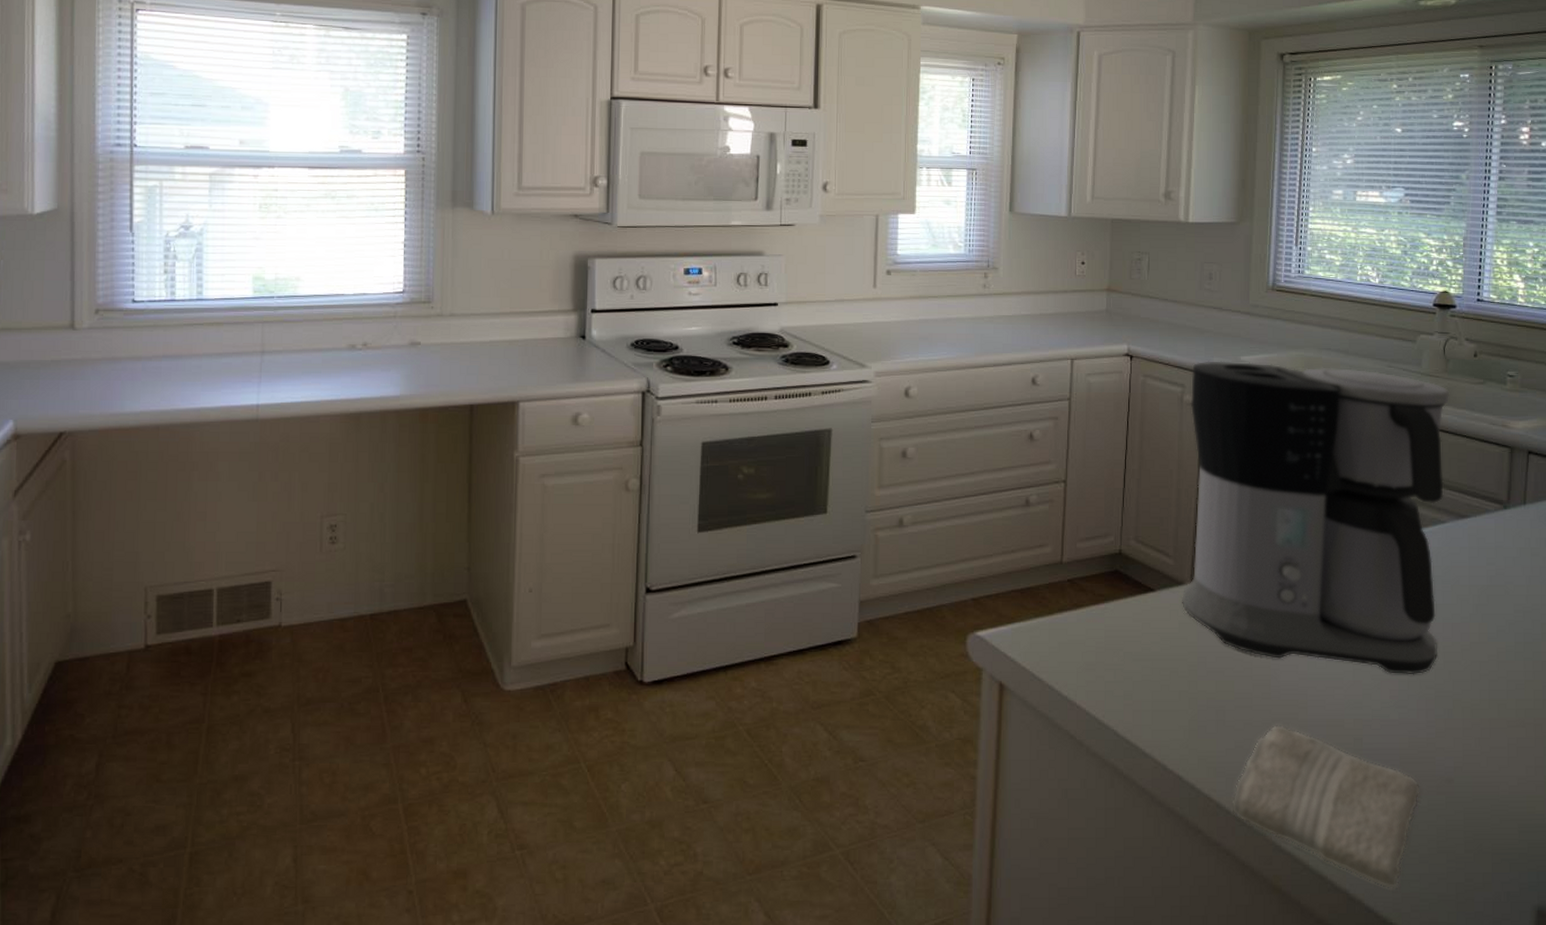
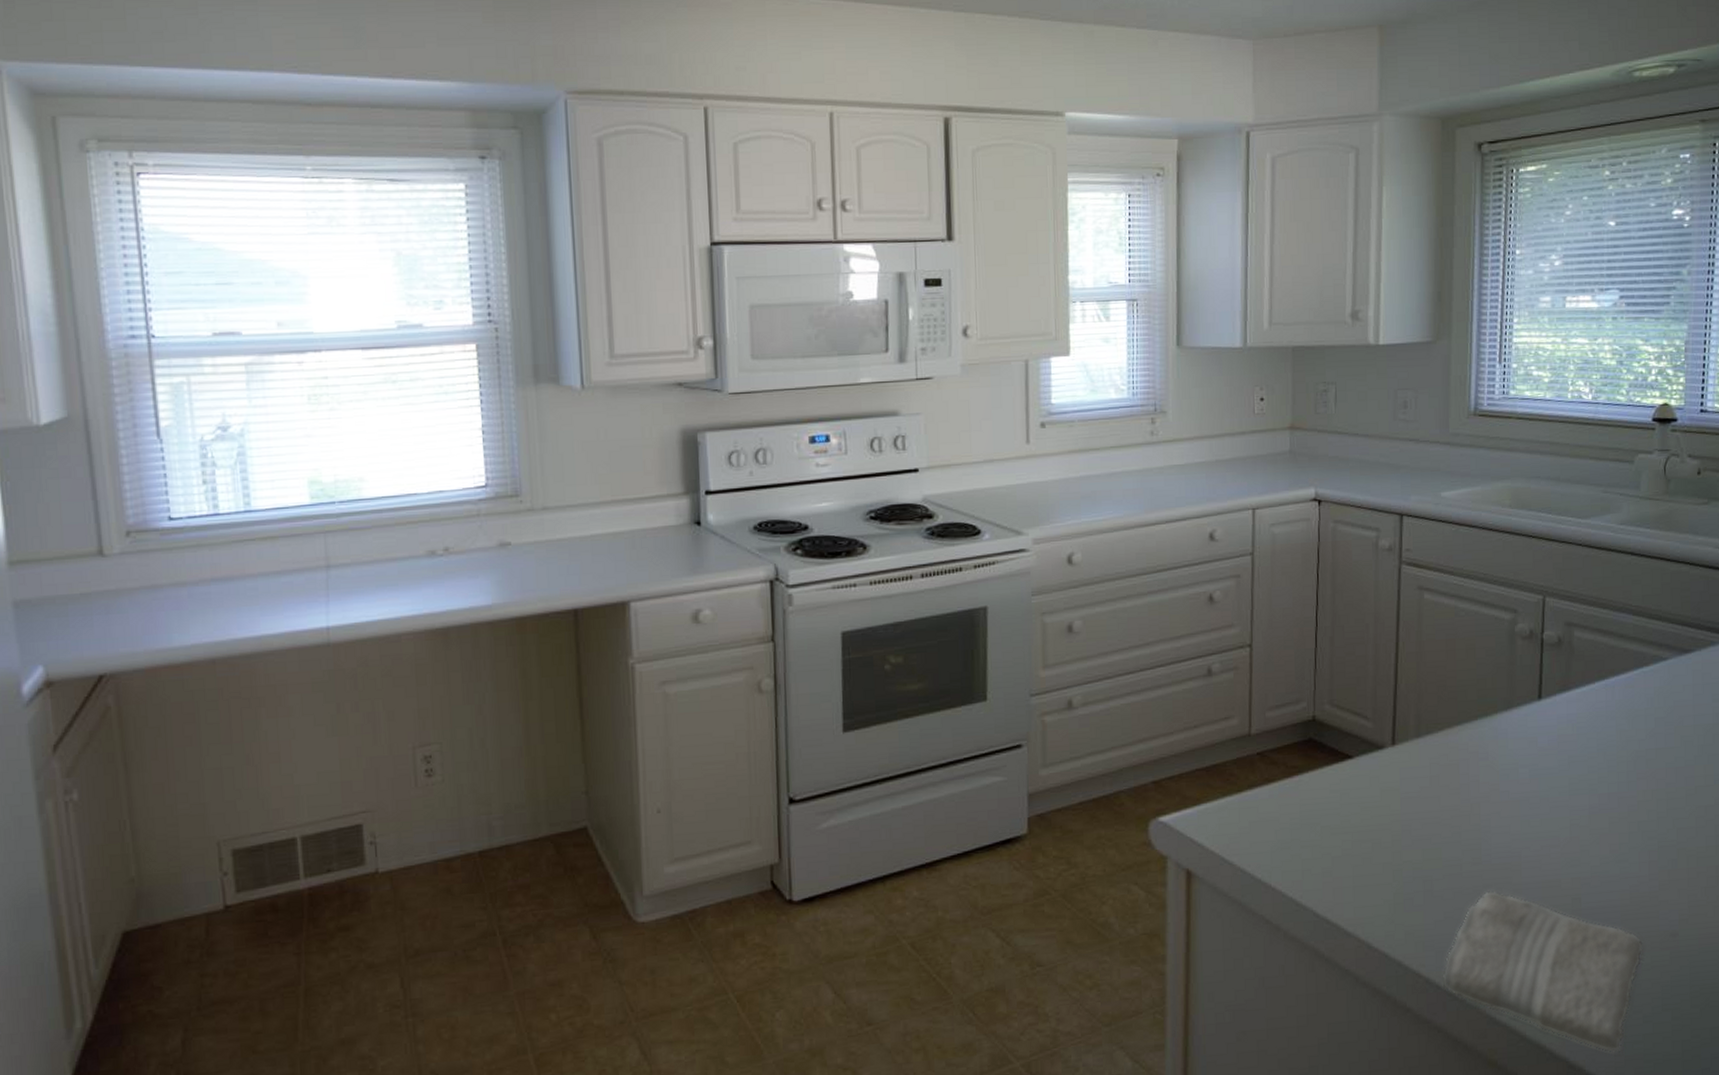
coffee maker: present [1181,361,1450,675] -> none [1381,497,1672,827]

